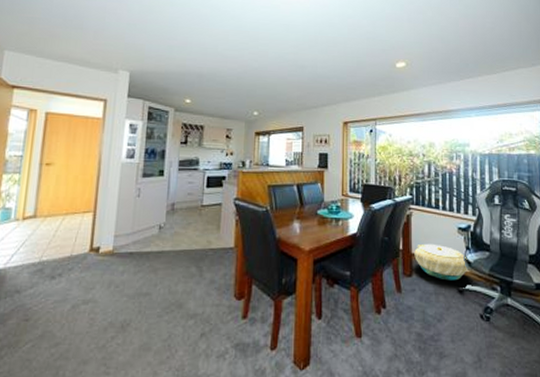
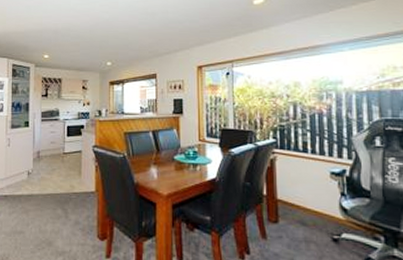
basket: present [414,243,470,281] -> none [280,189,346,229]

